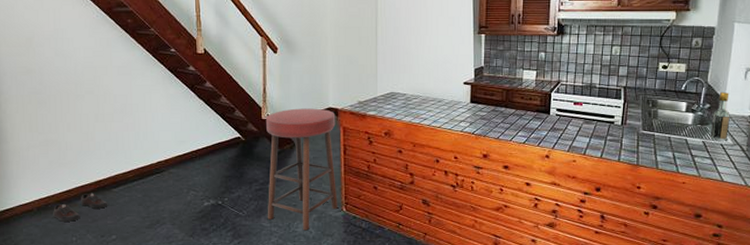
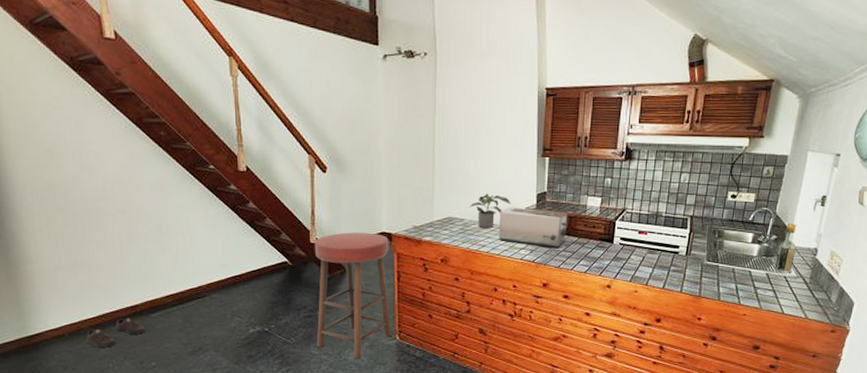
potted plant: none [410,69,450,103] -> present [469,193,511,229]
toaster: none [440,81,505,121] -> present [499,207,568,249]

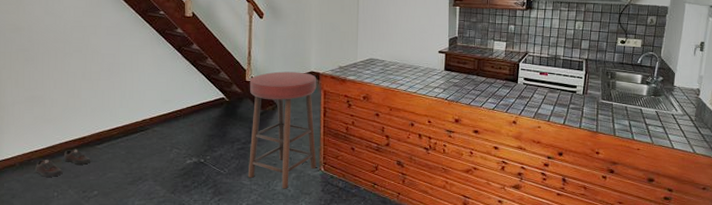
potted plant: present [469,193,511,229] -> none [389,37,426,69]
toaster: present [499,207,568,249] -> none [415,50,477,88]
bottle: present [774,223,797,273] -> none [662,66,681,111]

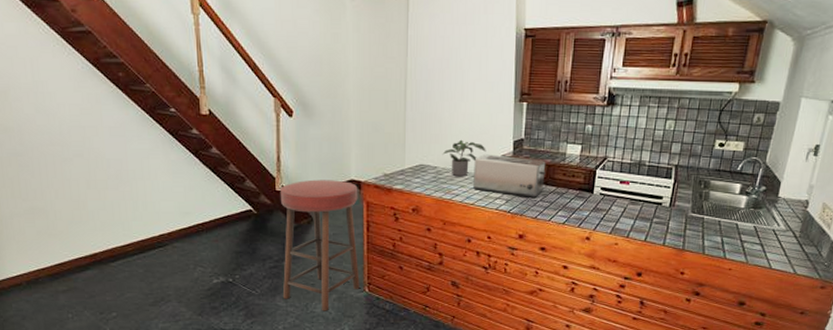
shoe: present [35,149,91,177] -> none [44,266,106,297]
potted plant: none [389,37,426,69] -> present [442,139,486,177]
toaster: none [415,50,477,88] -> present [473,154,546,199]

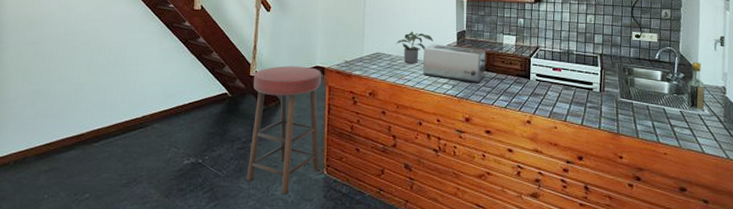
bottle: none [762,173,788,226] -> present [686,61,705,111]

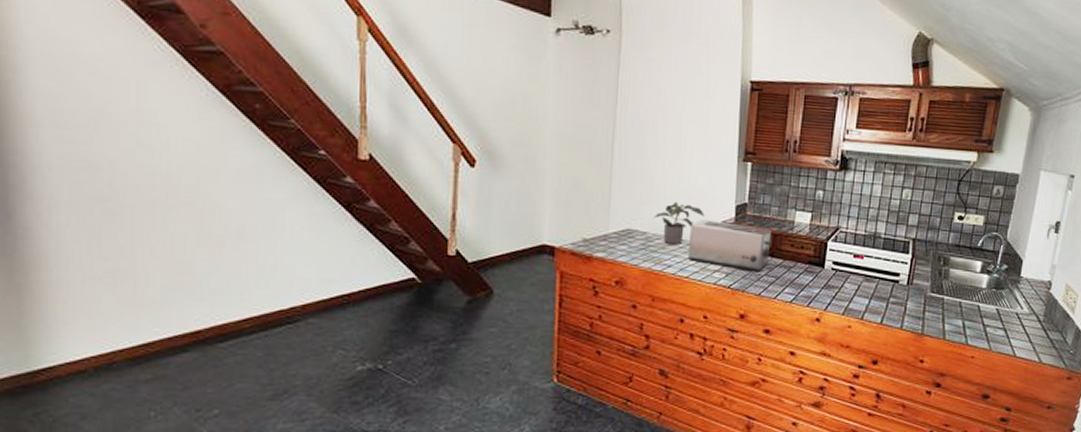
bar stool: present [246,66,322,194] -> none [447,243,551,407]
bottle: present [686,61,705,111] -> none [1005,251,1029,309]

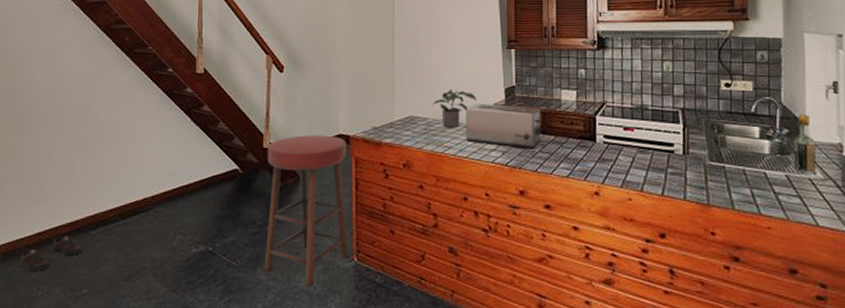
shoe: none [120,348,210,389] -> present [20,235,83,271]
bar stool: none [447,243,551,407] -> present [264,135,348,286]
bottle: none [1005,251,1029,309] -> present [793,114,817,175]

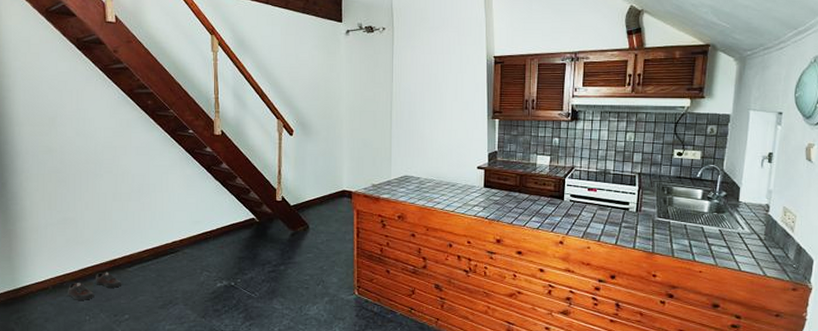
bar stool: present [264,135,348,286] -> none [279,190,350,314]
potted plant: present [432,89,477,128] -> none [424,153,464,187]
toaster: present [465,103,542,150] -> none [453,166,519,206]
bottle: present [793,114,817,175] -> none [727,179,747,230]

